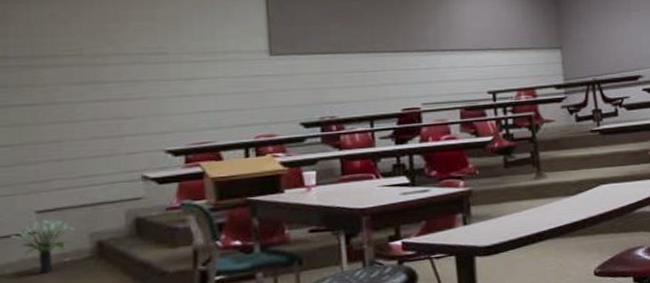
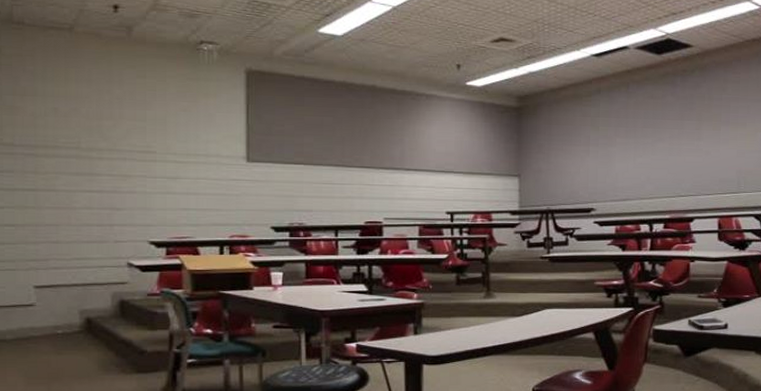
potted plant: present [9,218,75,274] -> none [11,293,67,342]

